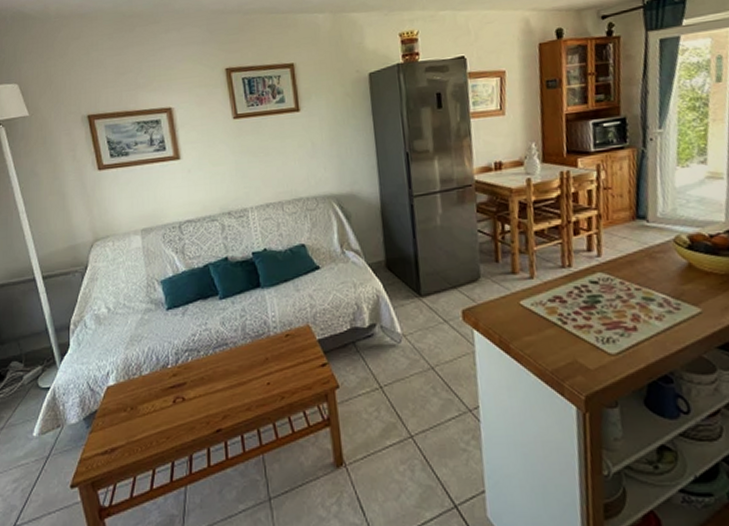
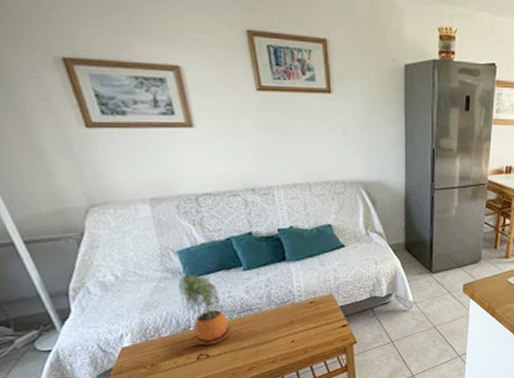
potted plant: none [160,304,206,386] -> present [178,274,231,345]

